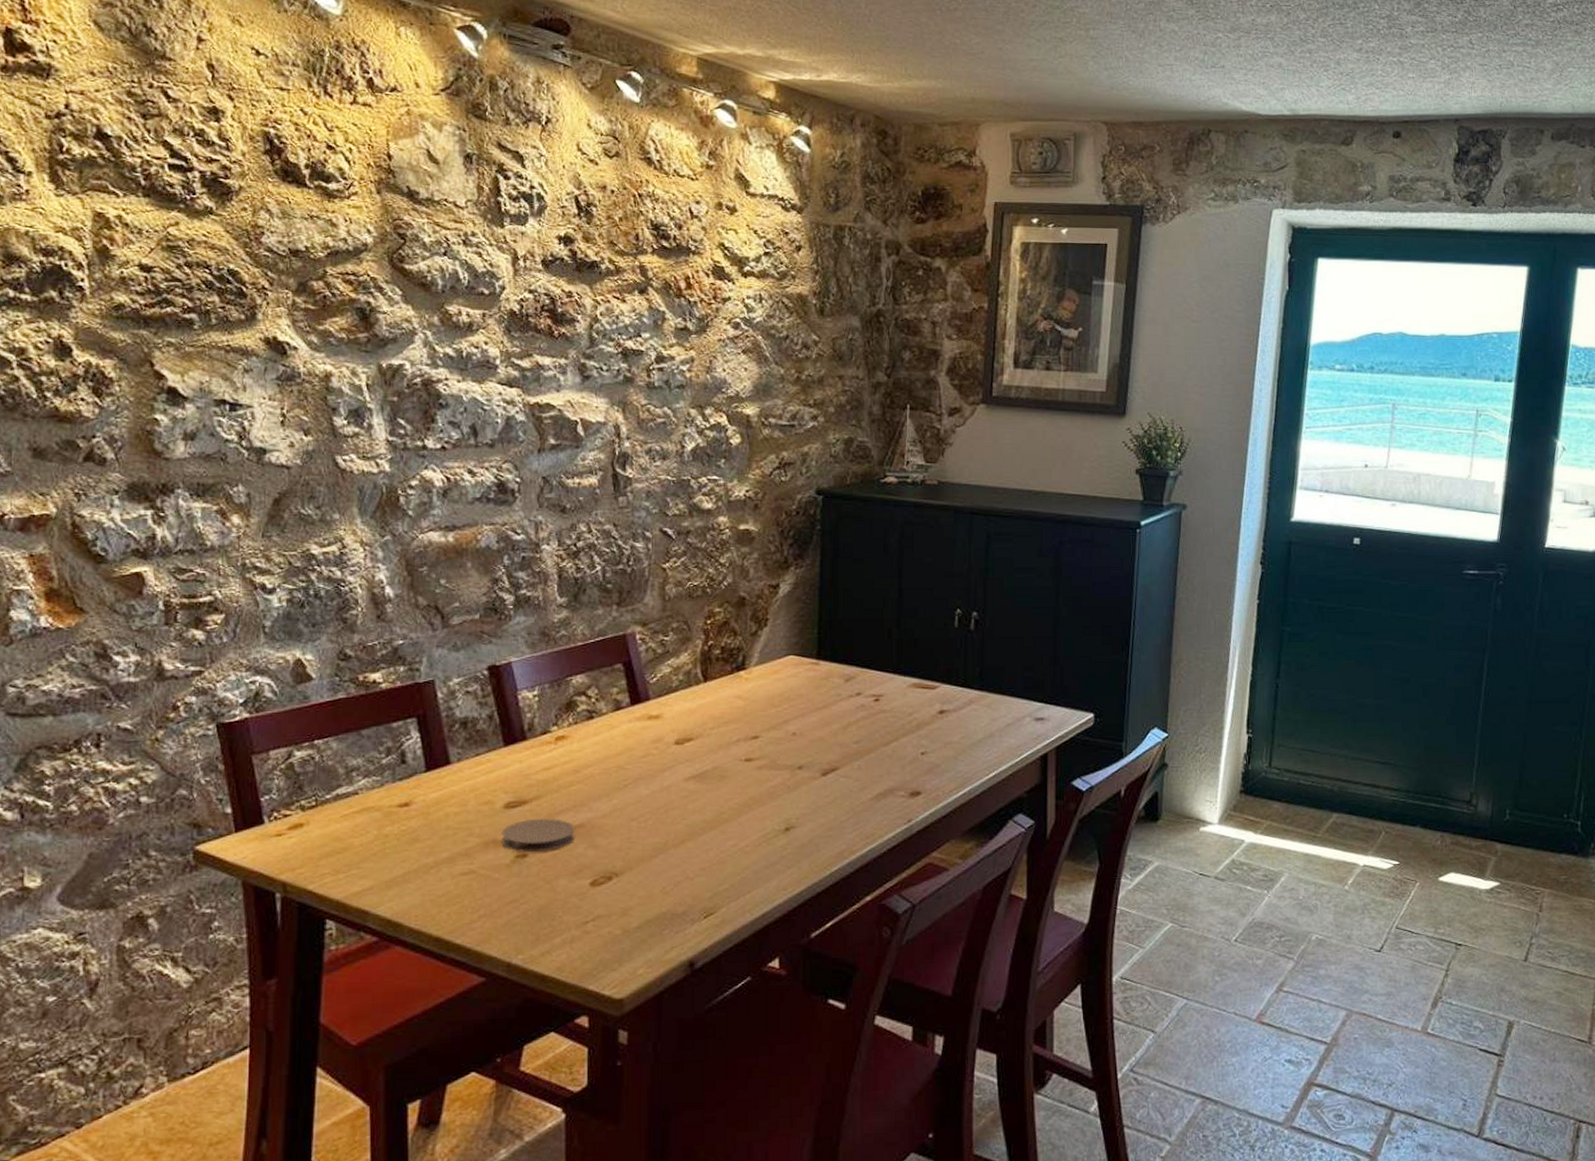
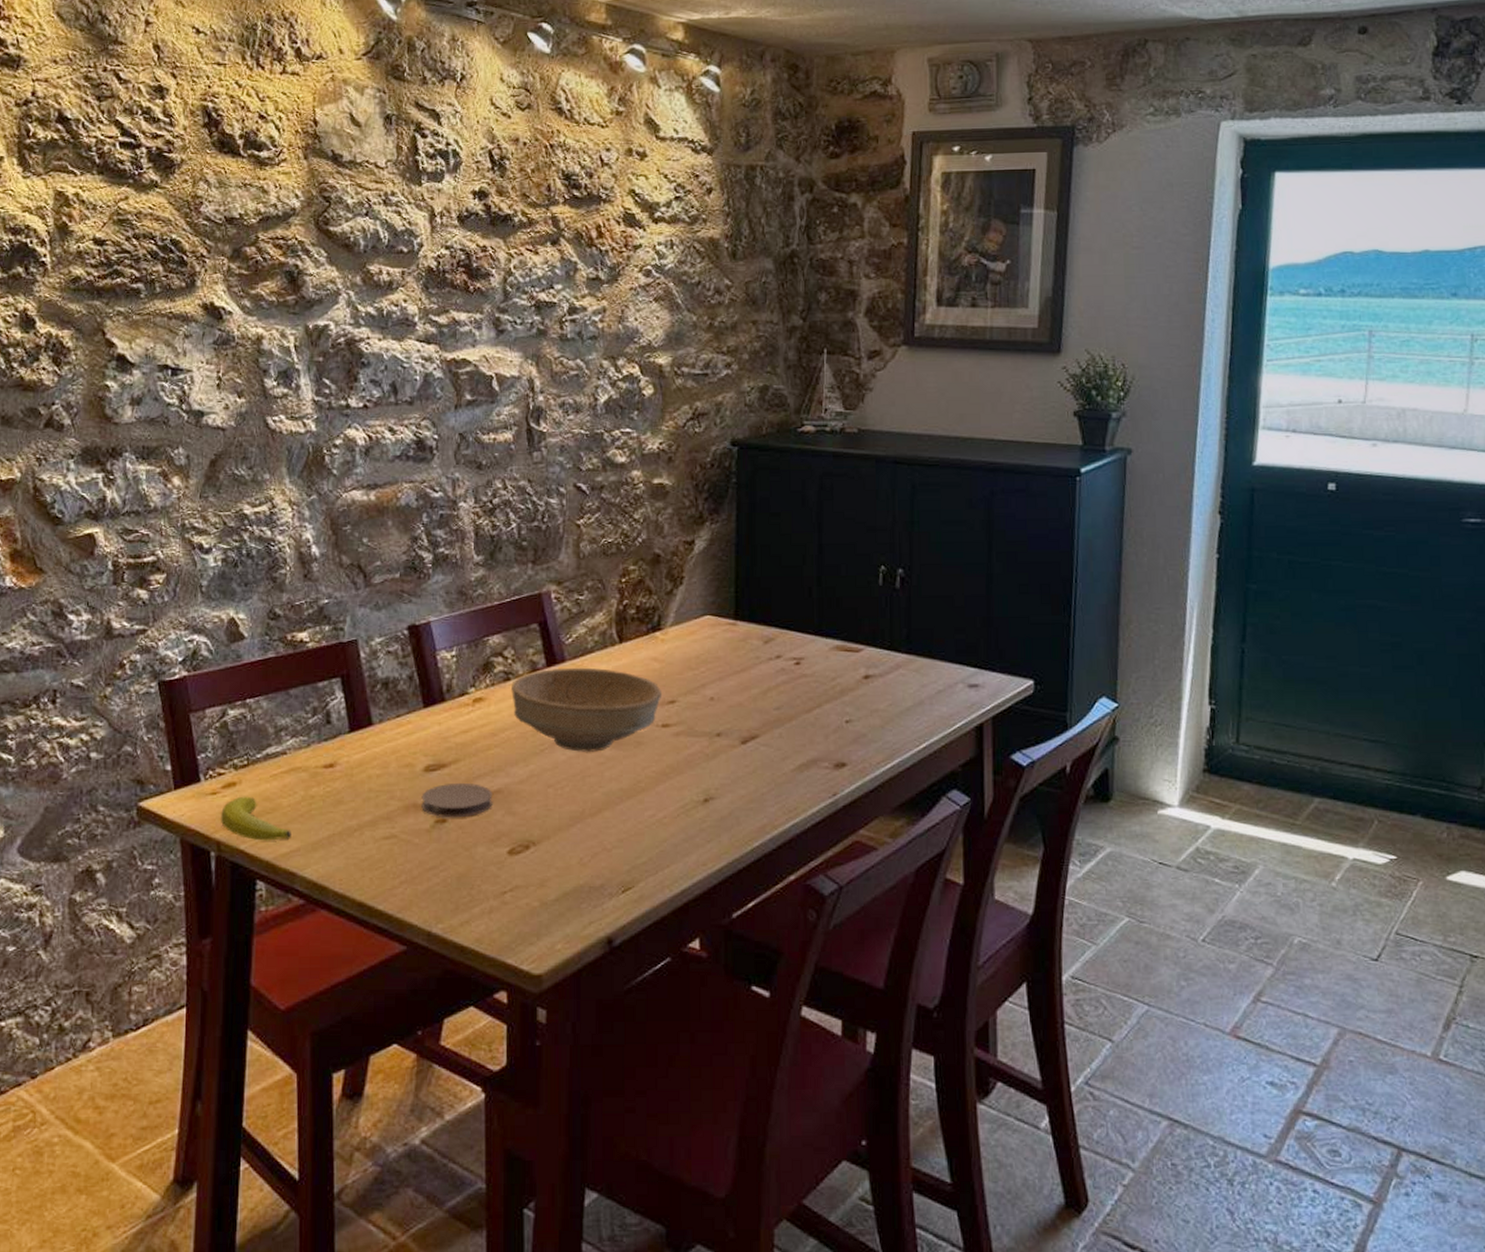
banana: none [287,836,364,881] -> present [221,796,291,841]
bowl: none [594,705,746,786] -> present [510,667,663,752]

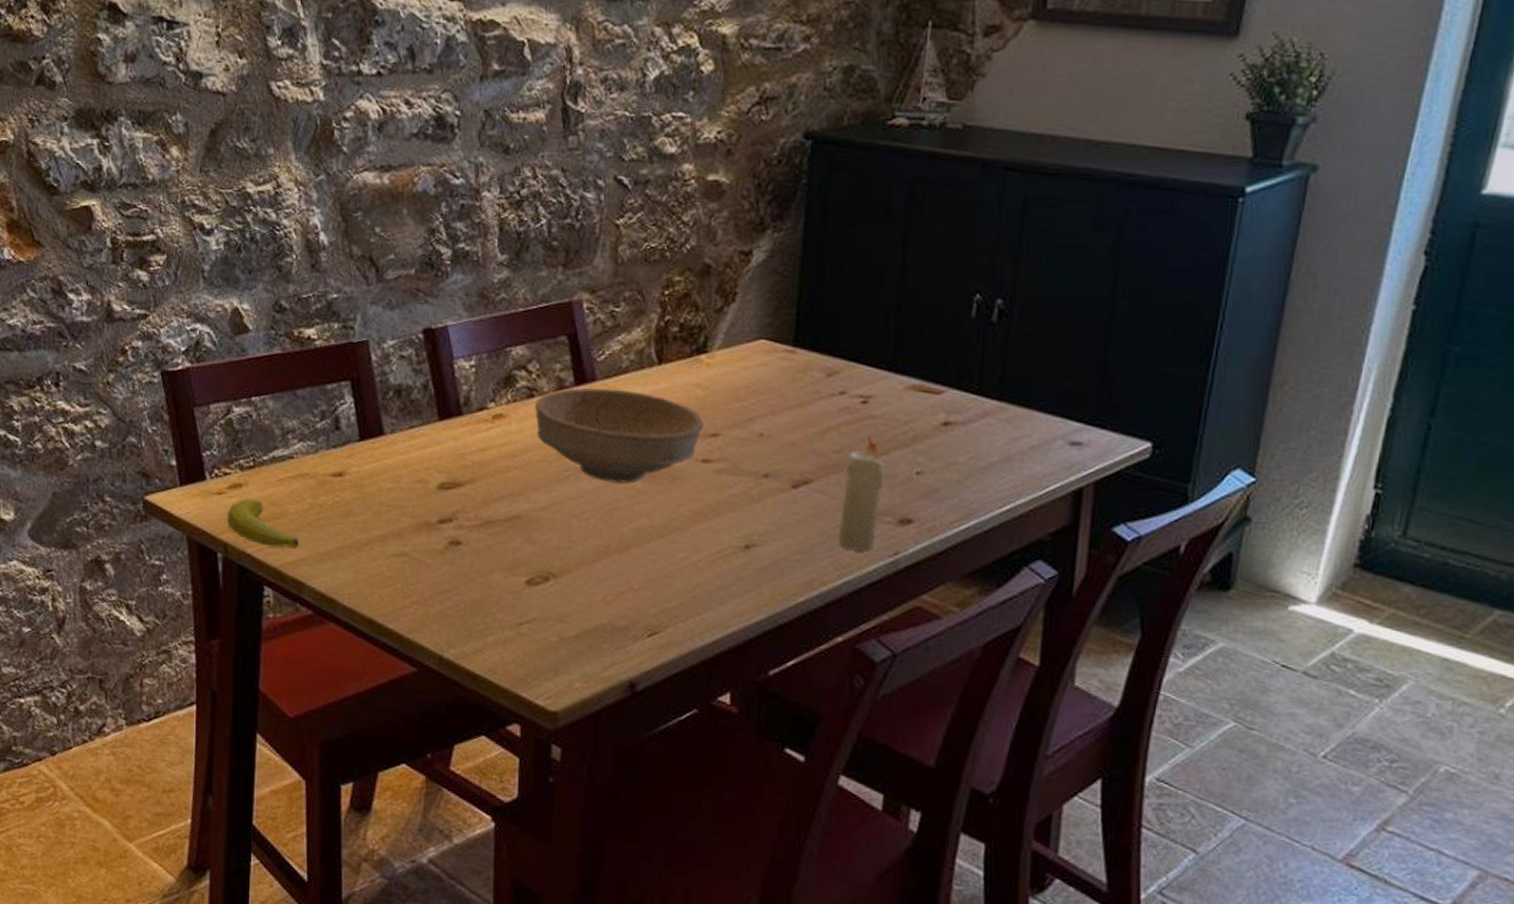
coaster: present [421,782,493,818] -> none [435,504,511,542]
candle: none [784,693,819,796] -> present [837,436,885,552]

